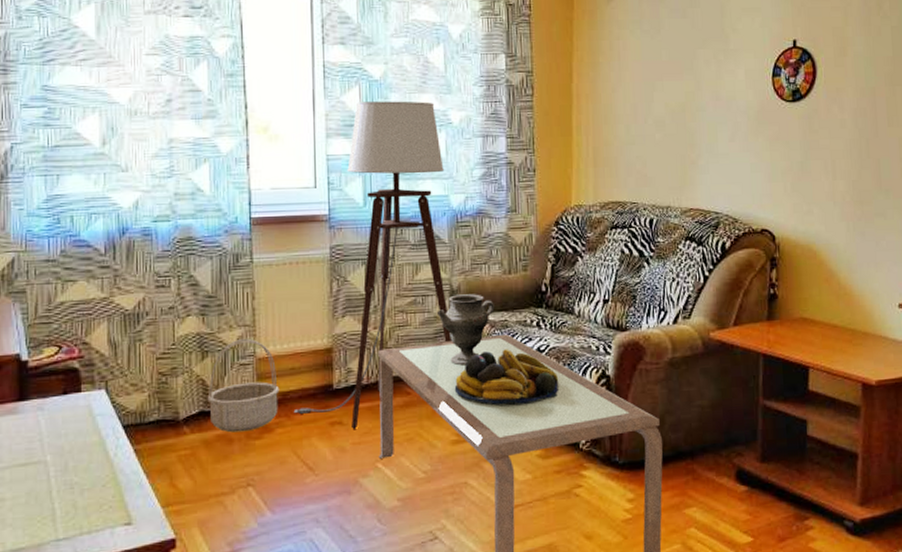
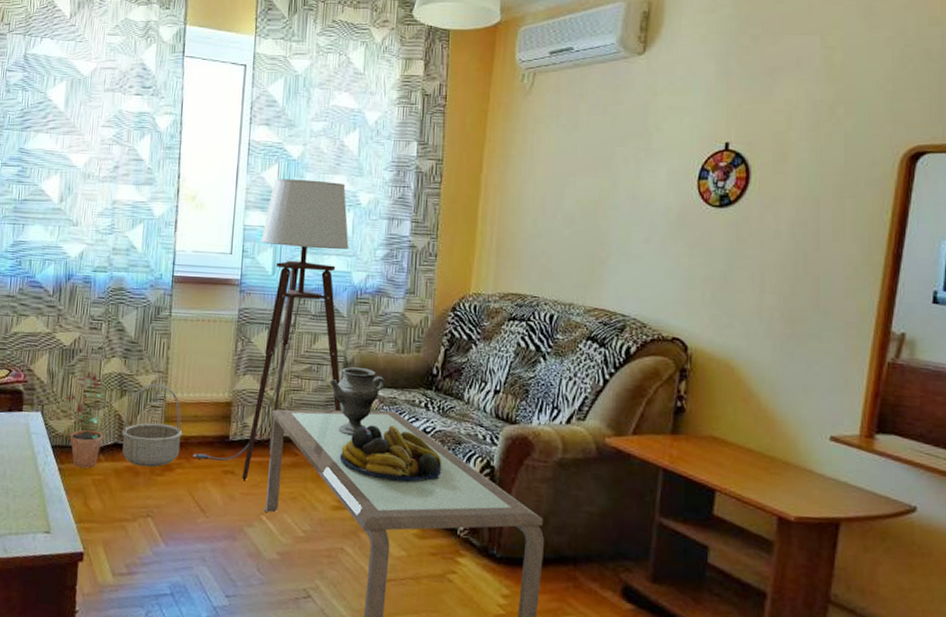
potted plant: none [135,335,185,445] -> present [66,371,103,468]

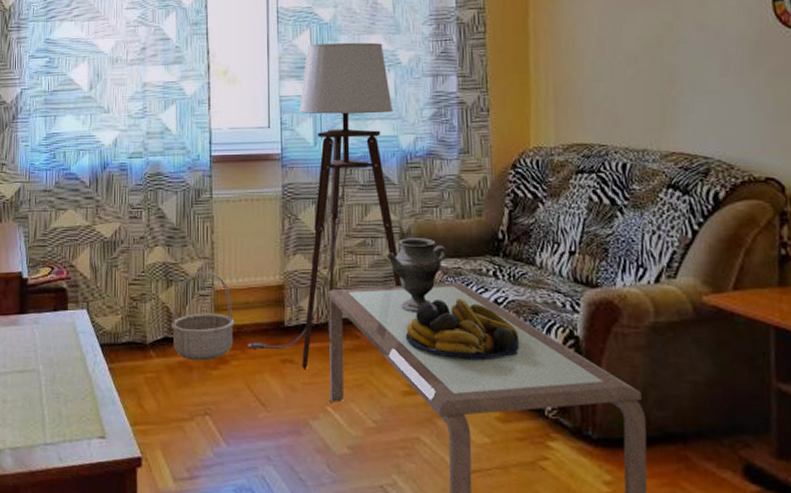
potted plant: present [66,371,103,468] -> none [111,263,152,366]

